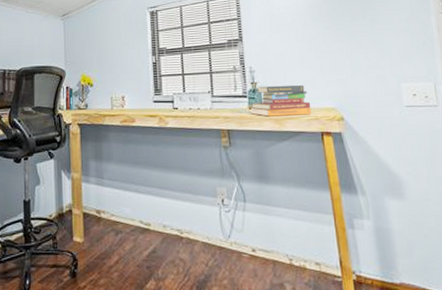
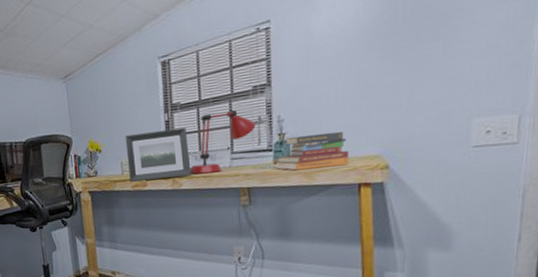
picture frame: none [116,69,177,118] -> present [125,127,192,183]
desk lamp: none [175,58,232,114] -> present [190,109,256,175]

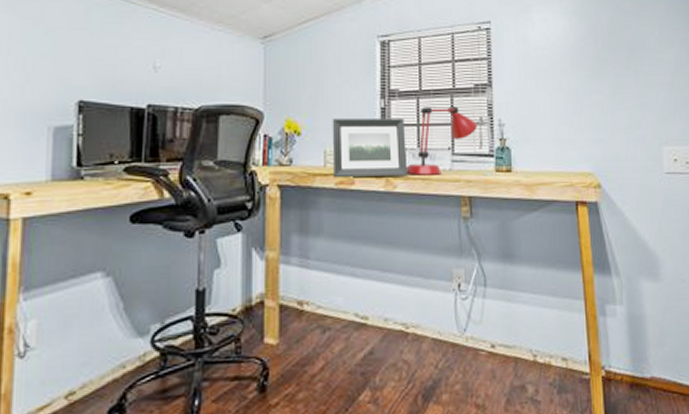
books: present [276,131,350,171] -> none [497,143,567,181]

